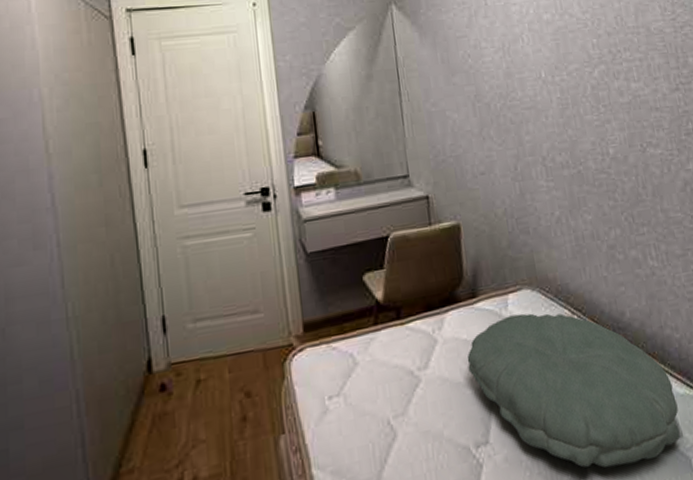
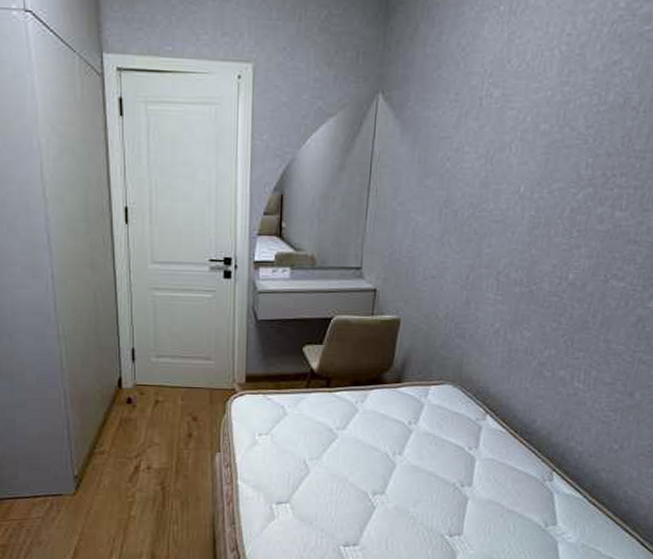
pillow: present [467,313,681,468] -> none [380,403,561,534]

